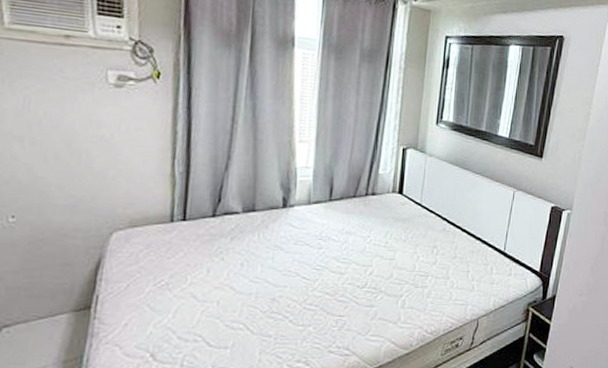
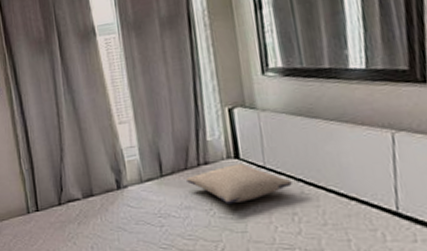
pillow: none [353,198,438,234] -> present [186,164,292,205]

